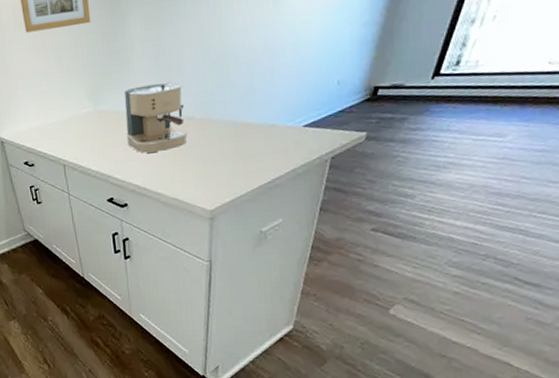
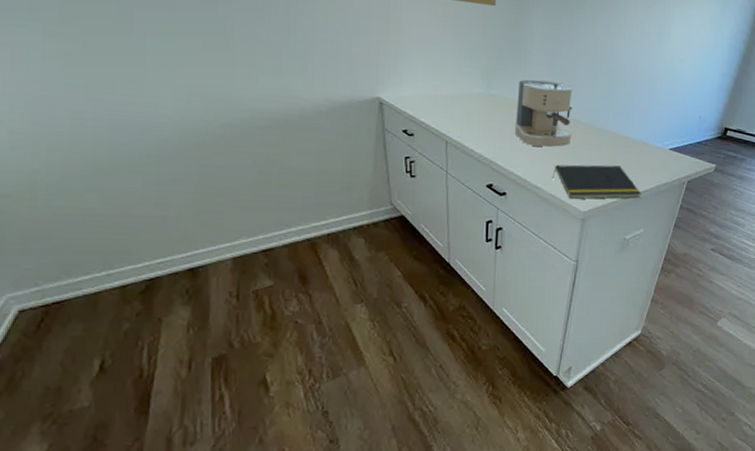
notepad: none [172,155,275,200] -> present [552,164,641,200]

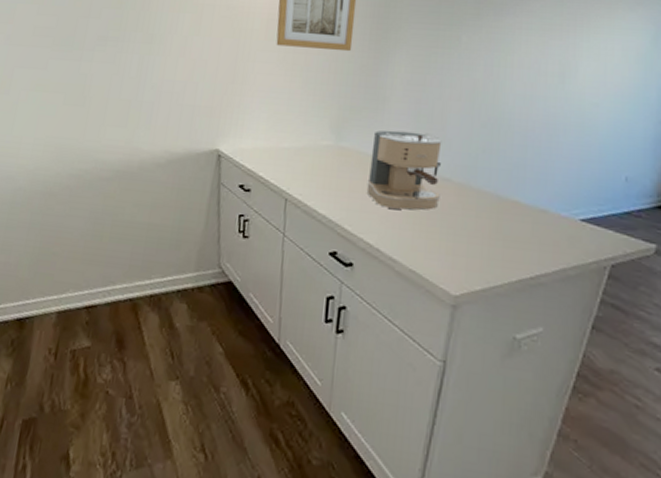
notepad: present [552,164,641,200] -> none [412,232,539,284]

